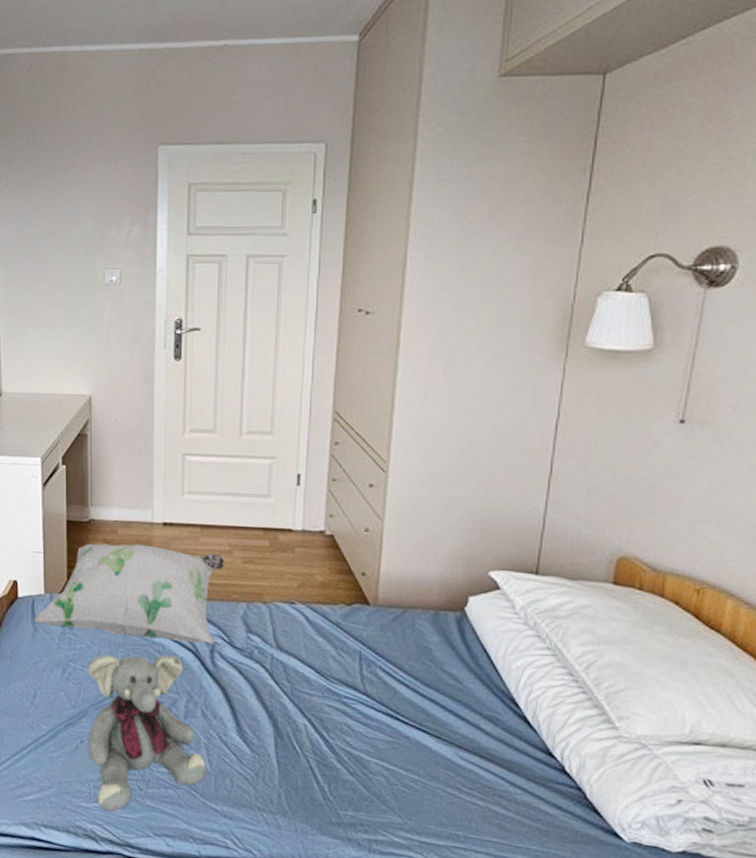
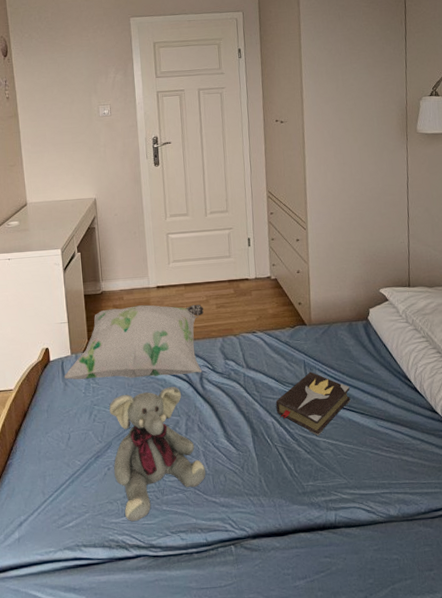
hardback book: none [312,668,423,755] -> present [275,371,351,437]

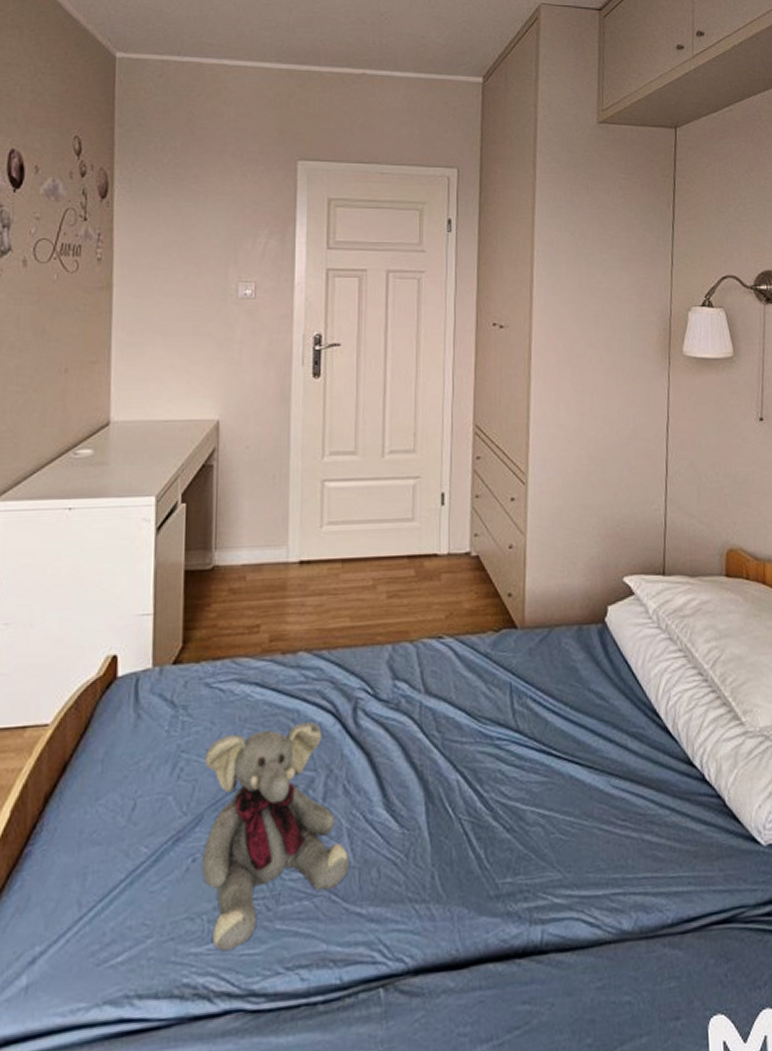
decorative pillow: present [64,304,204,380] -> none [136,589,367,710]
hardback book: present [275,371,351,437] -> none [464,700,574,804]

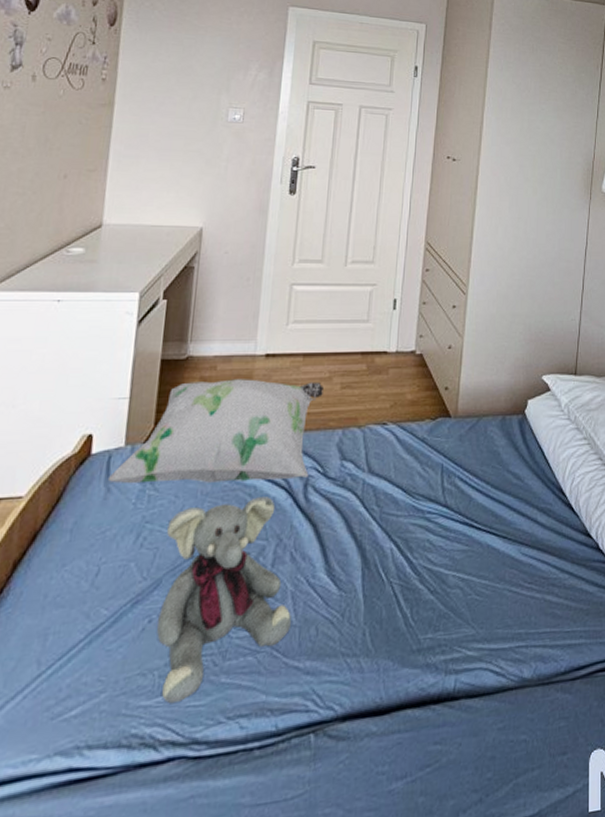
decorative pillow: none [136,589,367,710] -> present [107,379,323,484]

